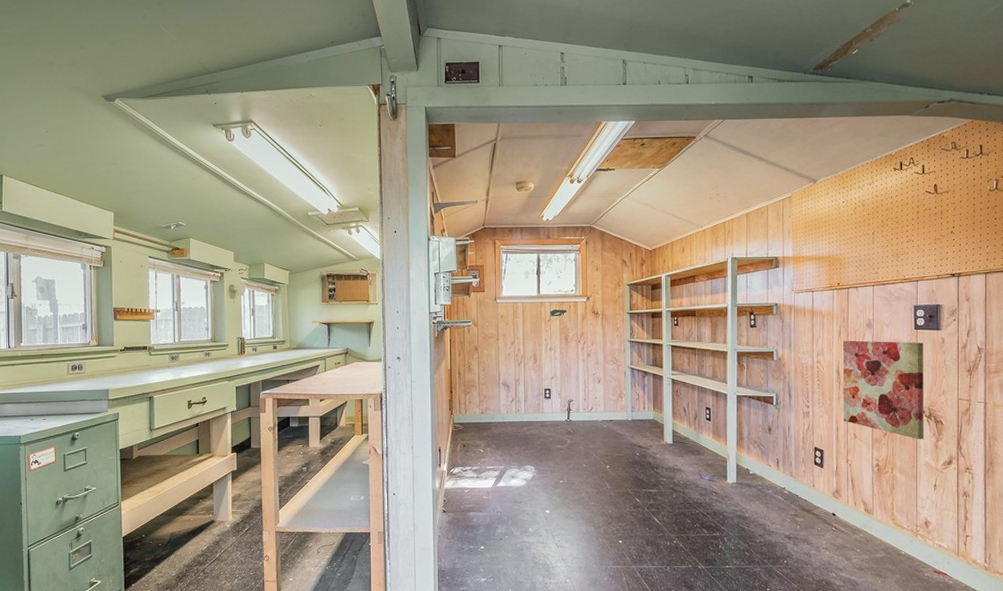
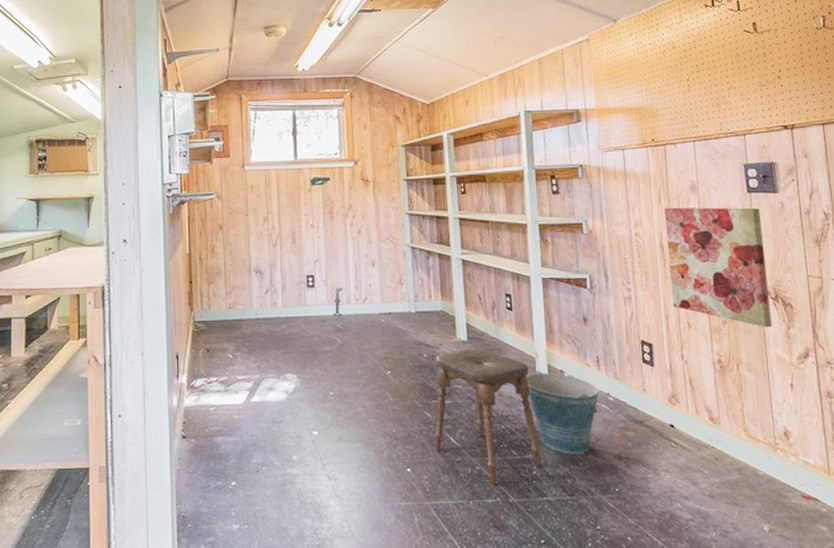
stool: none [642,450,727,554] -> present [435,348,542,484]
bucket: none [719,468,777,534] -> present [526,370,601,454]

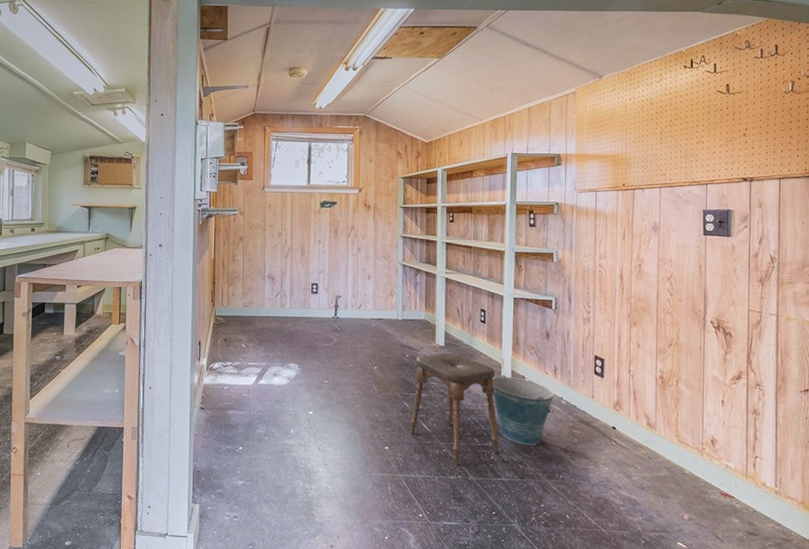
wall art: present [664,207,772,328] -> none [626,244,713,352]

